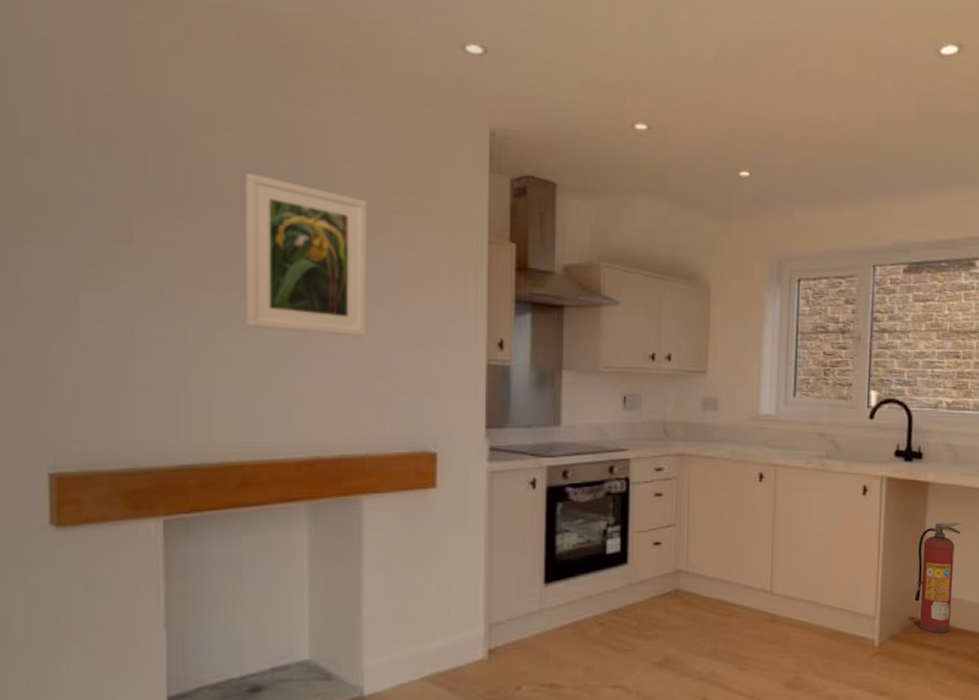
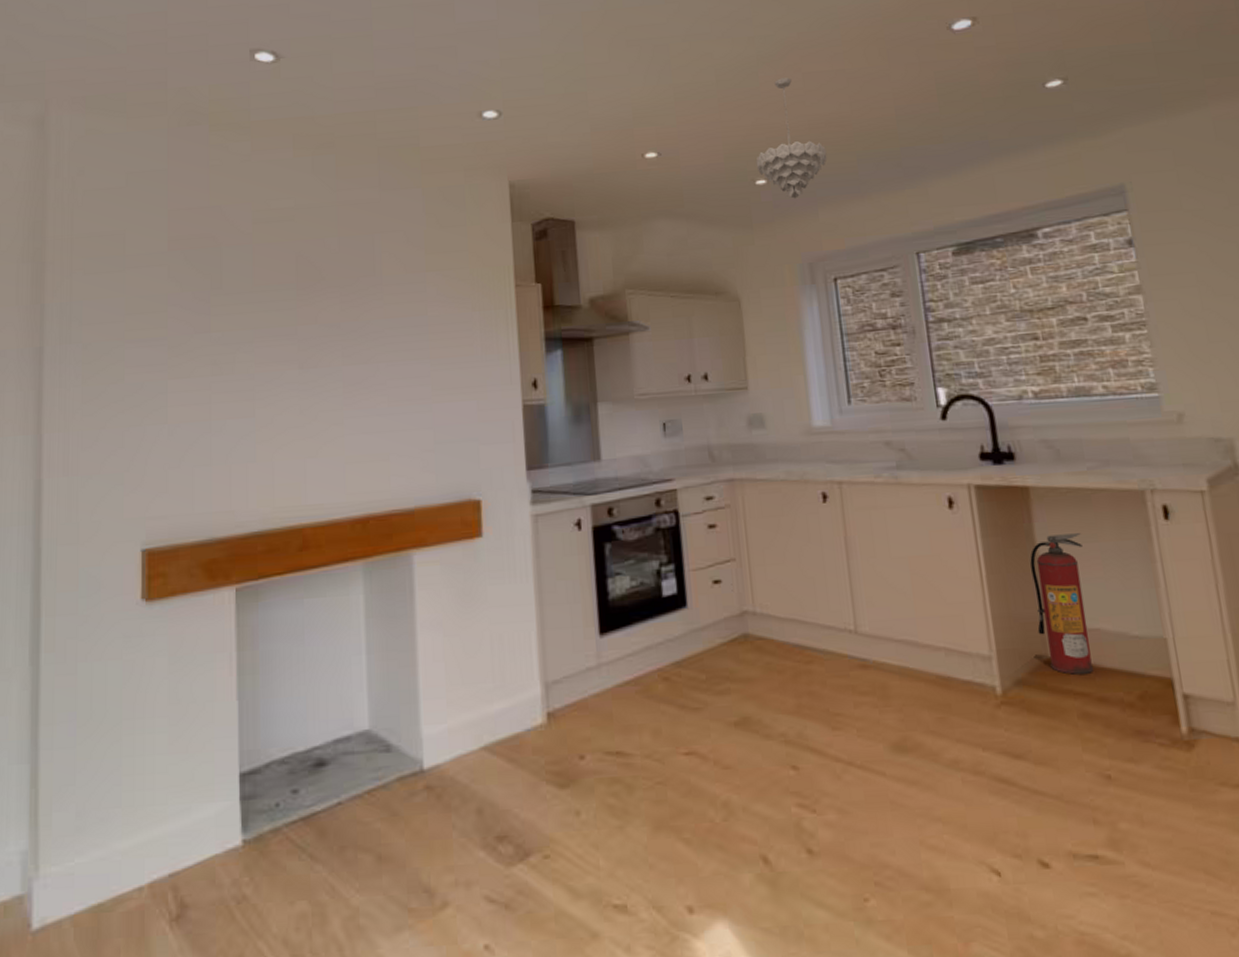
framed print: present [246,173,367,337] -> none [301,255,409,395]
pendant light: none [742,70,809,196] -> present [756,77,828,199]

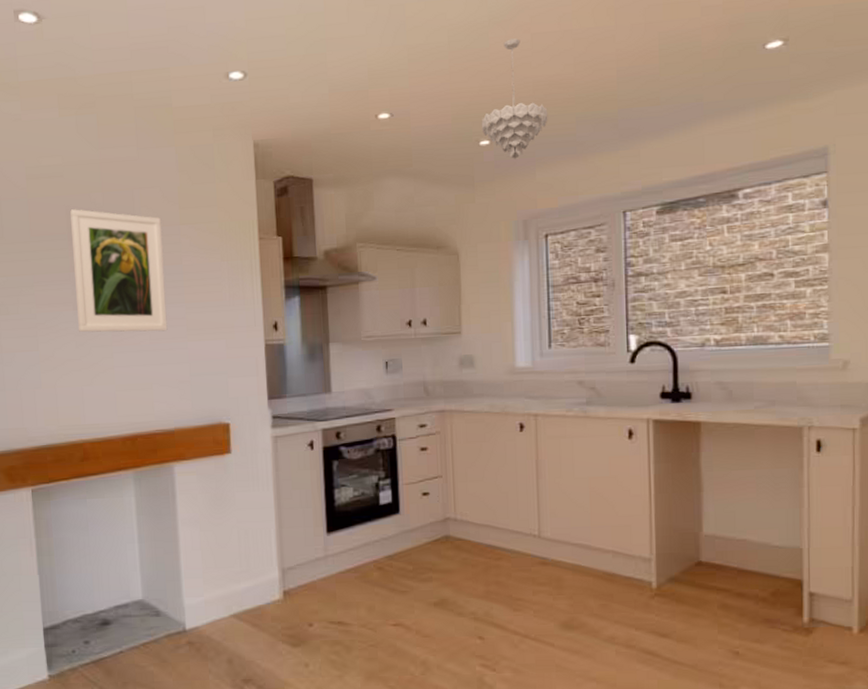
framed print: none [301,255,409,395] -> present [70,209,168,332]
fire extinguisher: present [1030,533,1094,675] -> none [693,462,741,575]

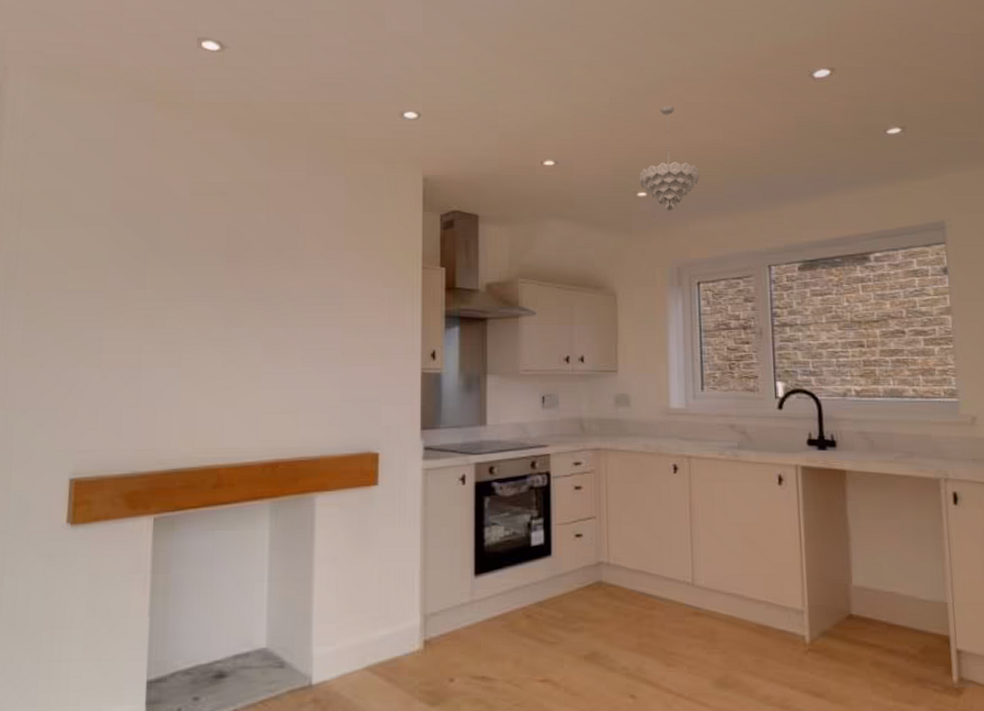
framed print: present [70,209,168,332] -> none [227,227,324,354]

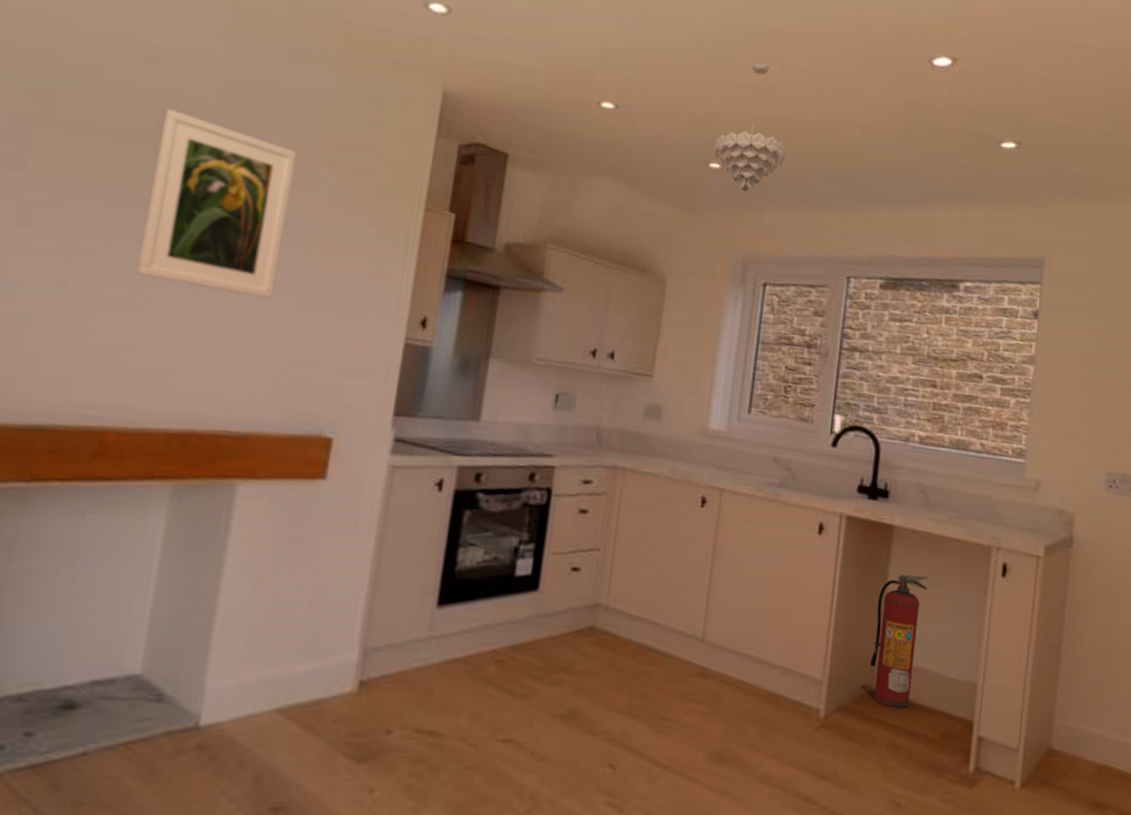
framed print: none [227,227,324,354] -> present [137,109,296,299]
fire extinguisher: none [842,512,887,629] -> present [869,574,929,708]

